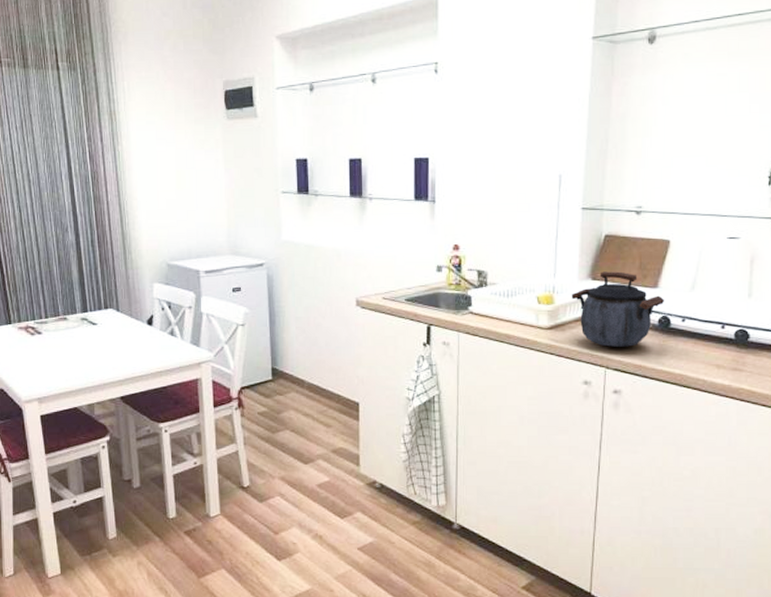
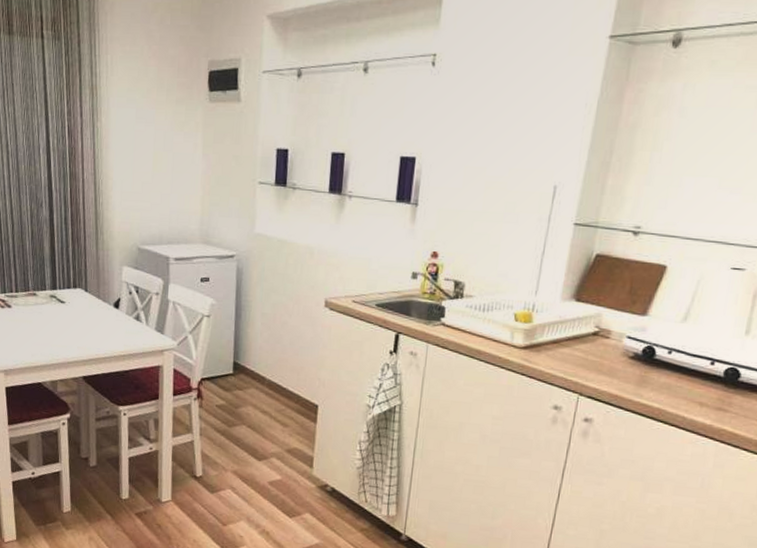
kettle: present [571,271,665,348] -> none [551,293,653,375]

